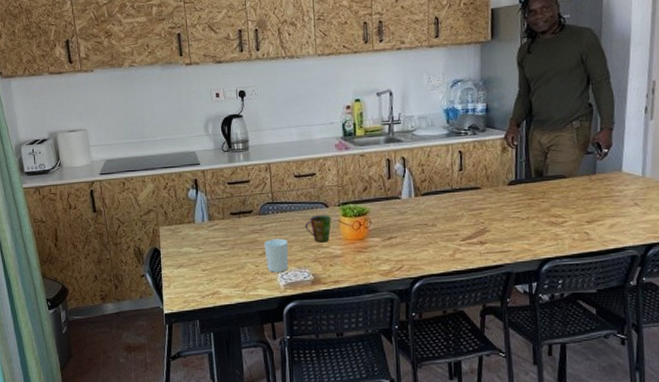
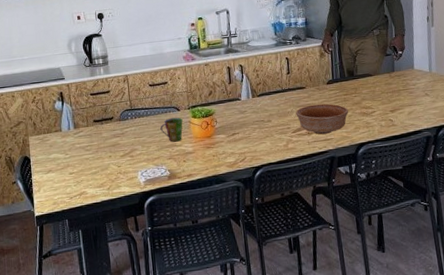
cup: present [264,238,289,273] -> none [124,140,147,171]
bowl: none [467,208,534,245] -> present [296,103,349,135]

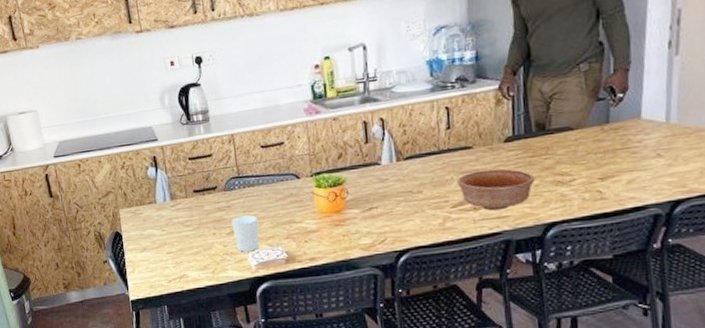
cup: none [124,140,147,171] -> present [231,215,260,252]
cup: present [160,117,183,142] -> none [275,187,304,218]

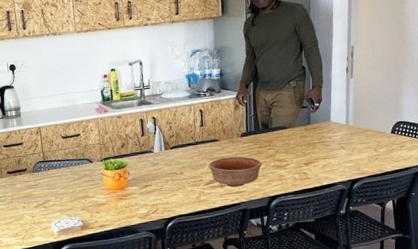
cup: present [231,215,260,252] -> none [38,191,61,222]

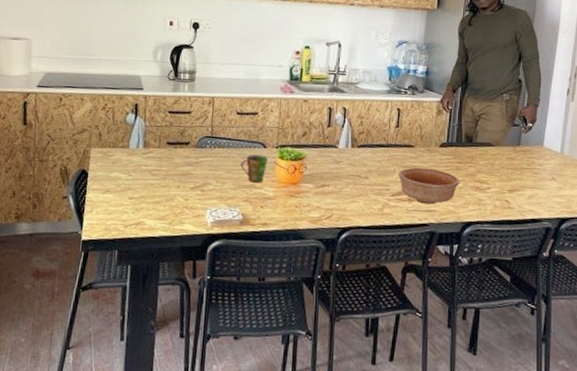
cup: none [73,169,96,194] -> present [241,154,268,183]

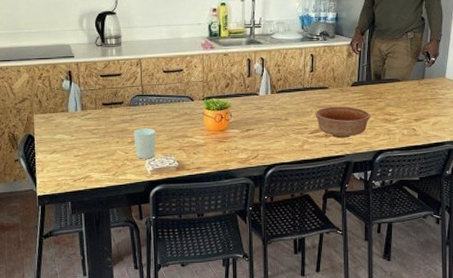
cup: none [196,173,222,209] -> present [133,128,156,159]
cup: present [241,154,268,183] -> none [172,108,196,133]

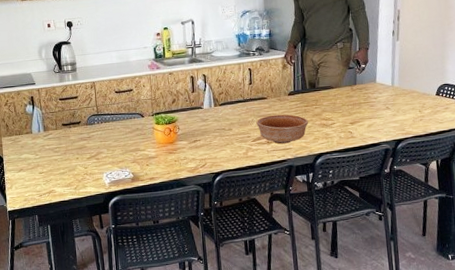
cup: present [133,128,156,159] -> none [91,144,112,173]

